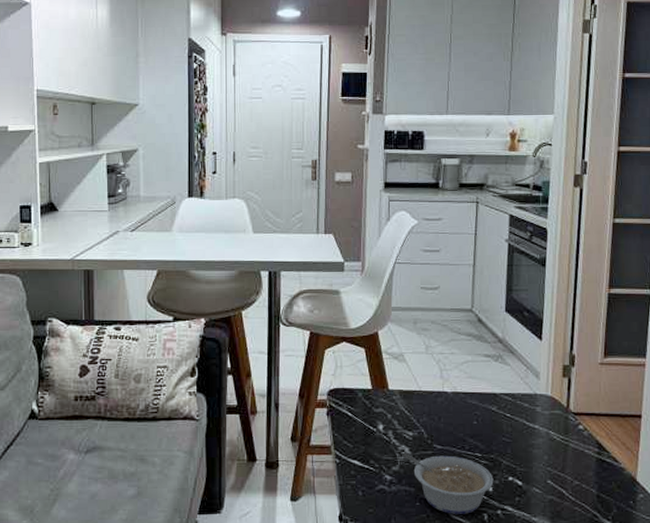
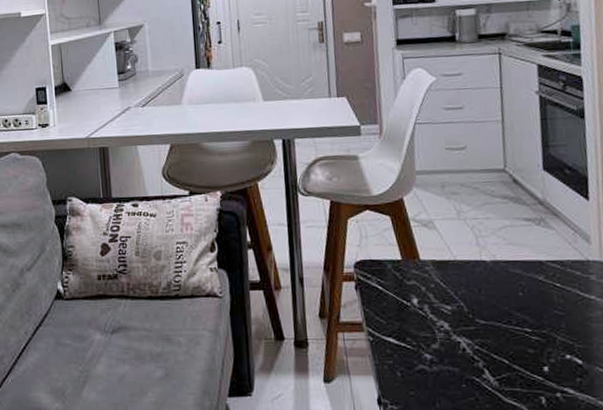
legume: present [403,452,494,514] -> none [442,328,549,397]

